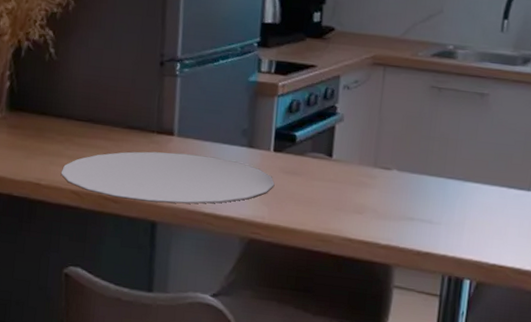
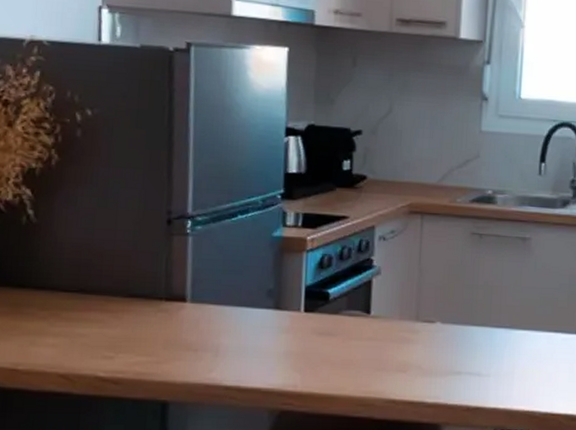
placemat: present [60,151,275,204] -> none [44,321,307,379]

